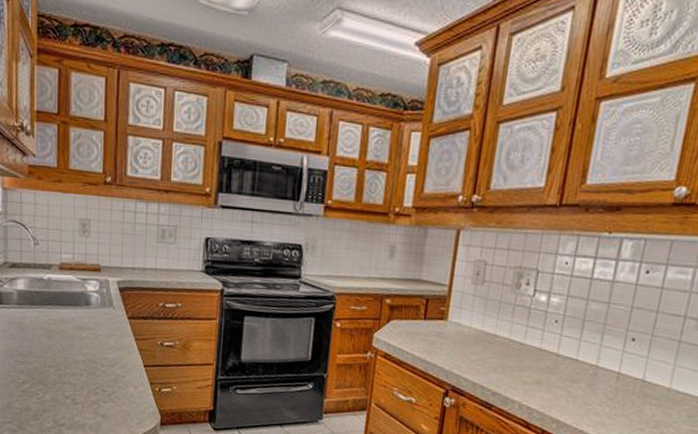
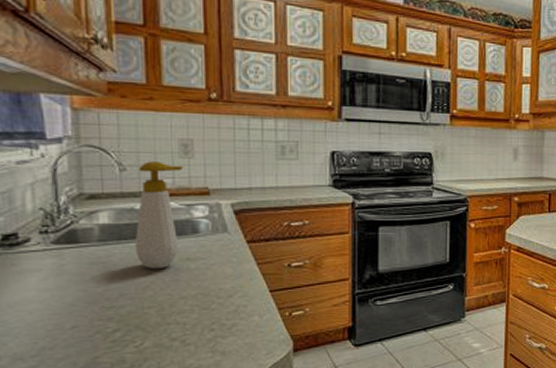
soap bottle: none [42,237,82,334] -> present [134,161,184,270]

